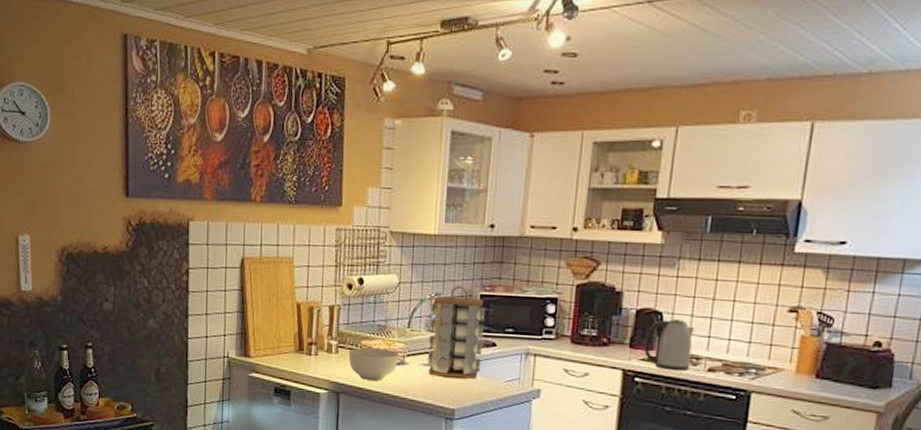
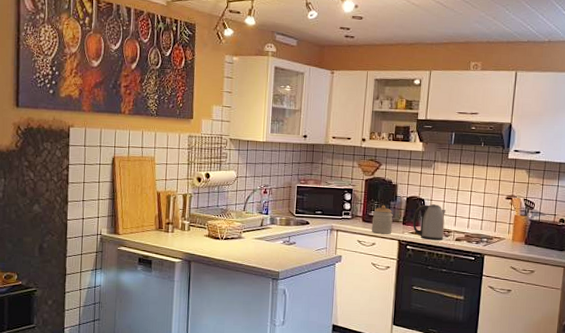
bowl: present [348,347,399,381] -> none [198,226,237,251]
spice rack: present [427,286,485,379] -> none [258,179,301,249]
jar: none [583,320,616,361] -> present [371,204,393,234]

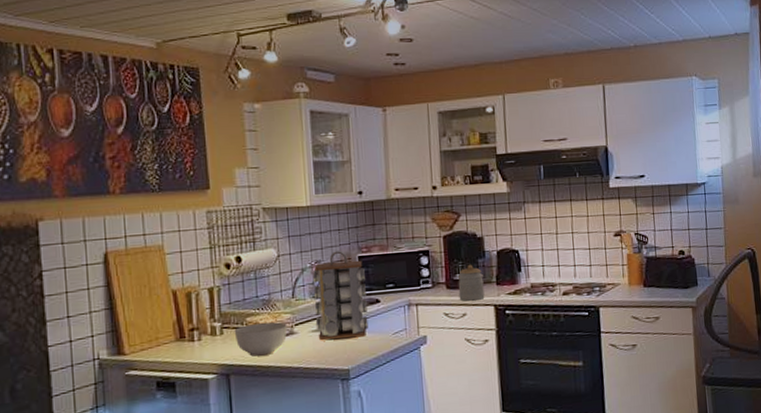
bowl: none [198,226,237,251] -> present [234,322,287,357]
spice rack: none [258,179,301,249] -> present [312,251,369,341]
kettle: present [412,204,446,241] -> none [507,254,548,300]

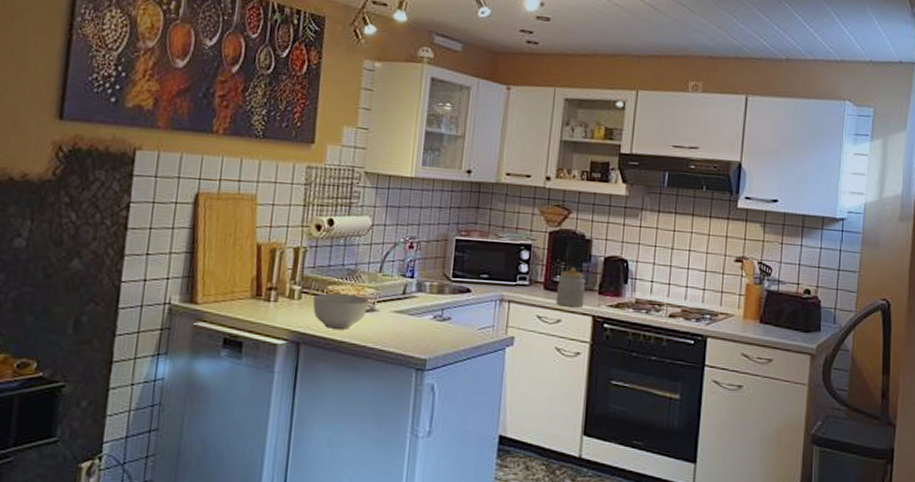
spice rack: present [312,251,369,341] -> none [398,230,460,327]

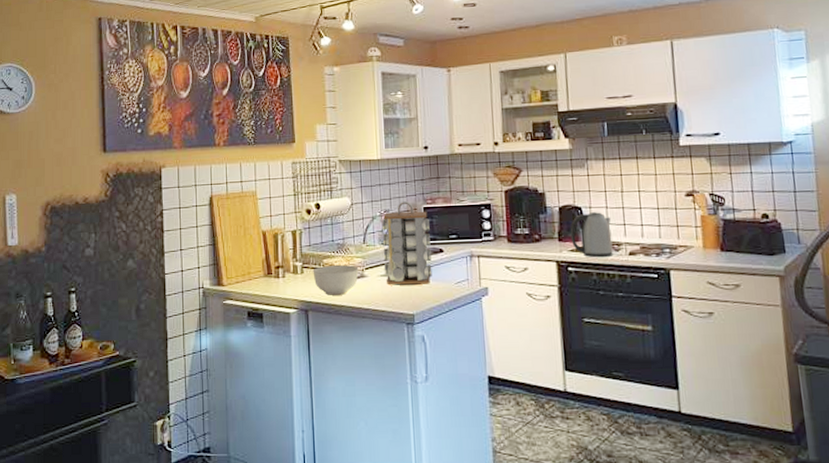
spice rack: none [398,230,460,327] -> present [381,201,433,286]
jar: present [556,266,586,307] -> none [519,219,547,256]
kettle: none [611,267,657,318] -> present [570,212,614,258]

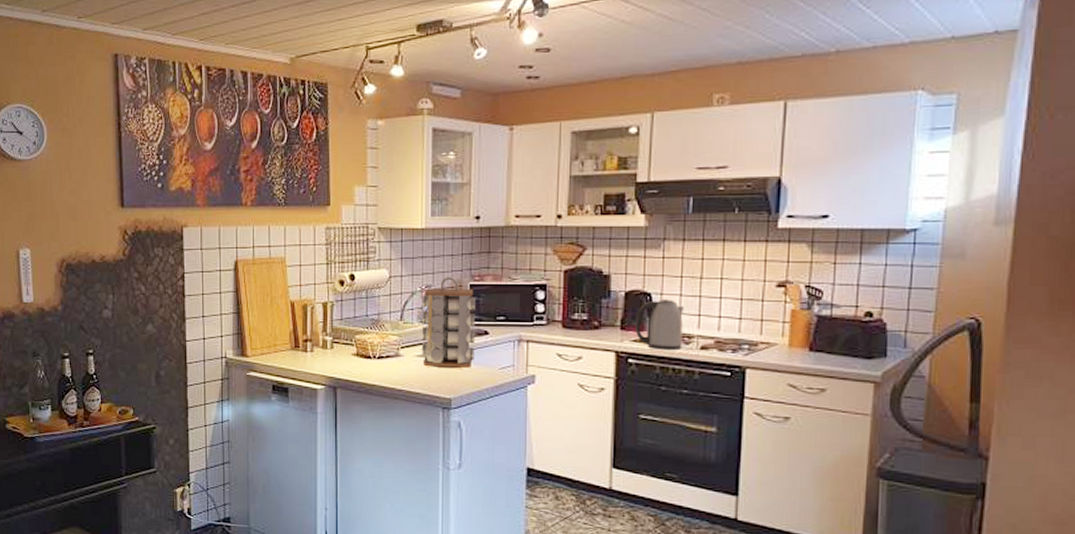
bowl: present [313,265,359,295] -> none [343,342,394,374]

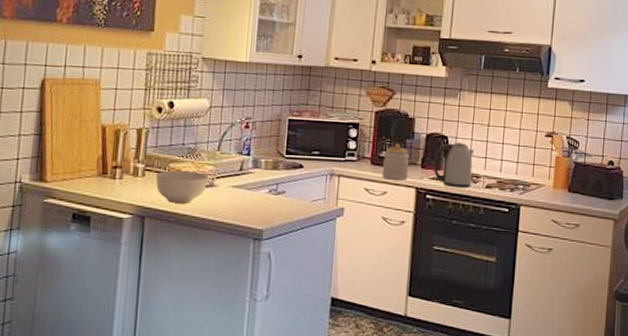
bowl: none [343,342,394,374] -> present [155,170,209,204]
spice rack: present [421,277,475,369] -> none [236,111,293,200]
jar: none [575,303,606,344] -> present [382,143,409,180]

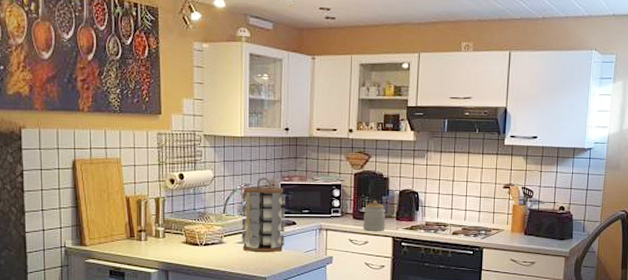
bowl: present [155,170,209,204] -> none [174,232,218,258]
spice rack: none [236,111,293,200] -> present [241,177,285,253]
kettle: present [433,143,475,189] -> none [406,197,442,236]

